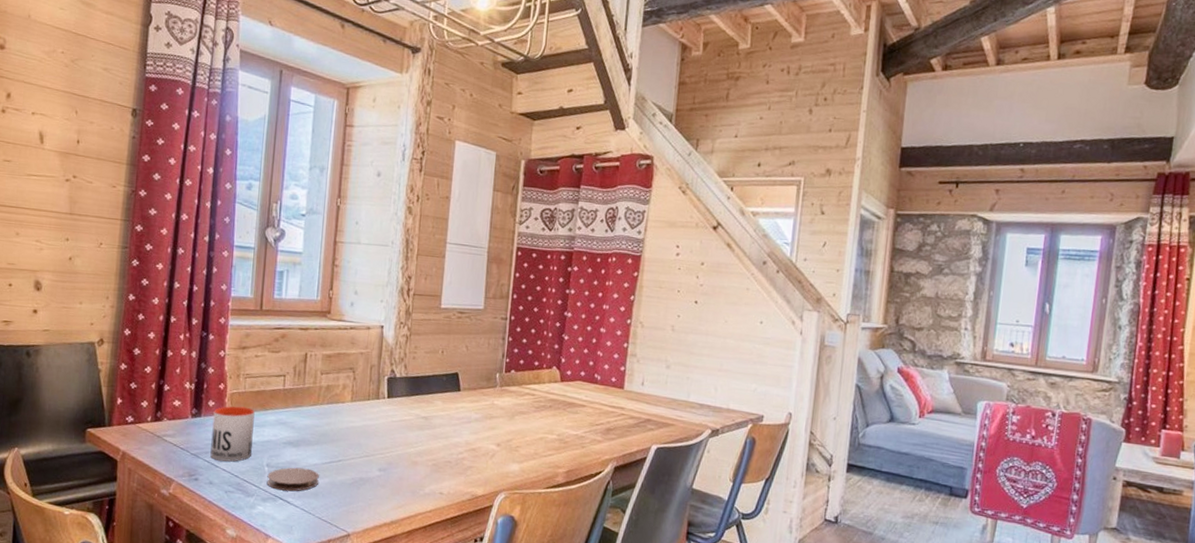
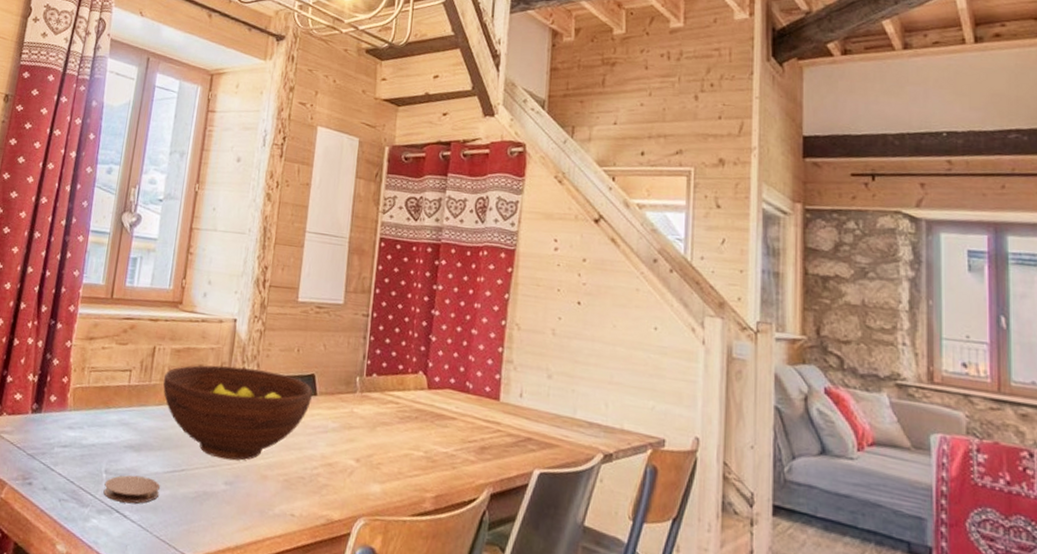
mug: present [210,406,255,462] -> none [47,402,97,466]
fruit bowl: none [316,368,456,450] -> present [163,365,313,461]

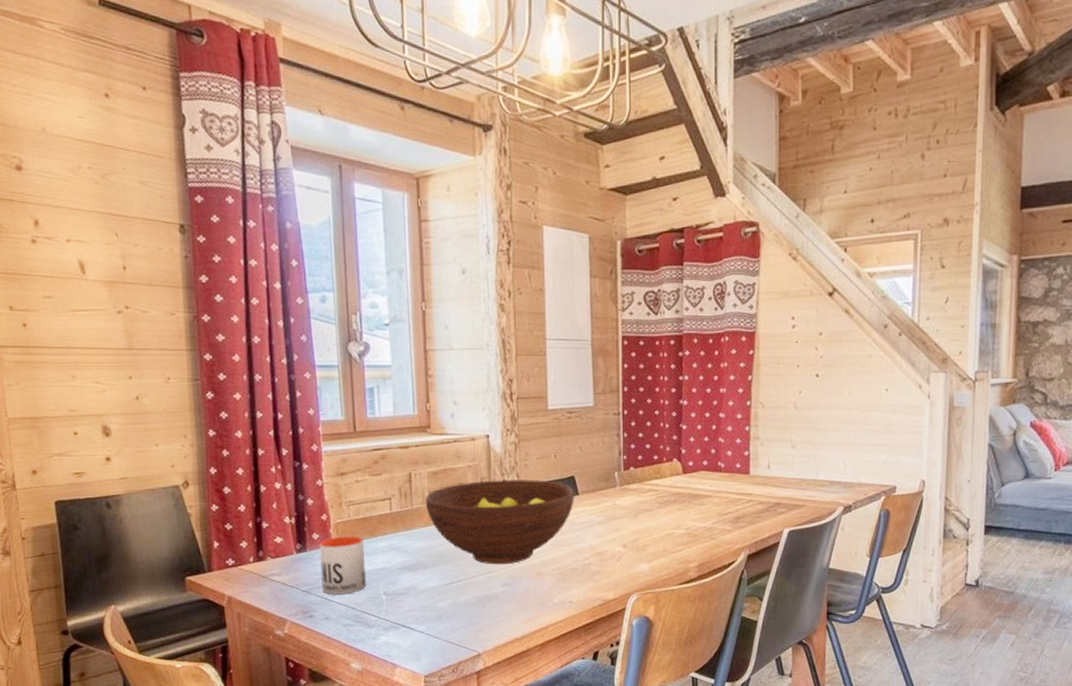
mug: none [47,402,97,466] -> present [319,536,366,594]
coaster: present [103,475,160,504] -> none [386,592,441,618]

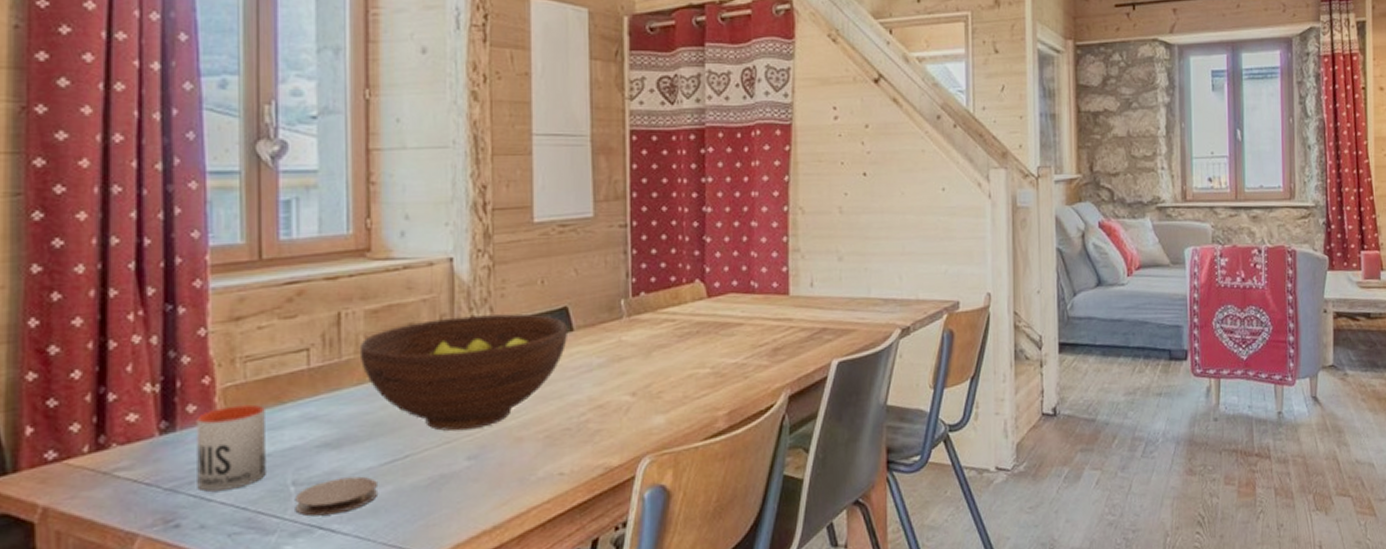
coaster: none [386,592,441,618] -> present [295,476,377,517]

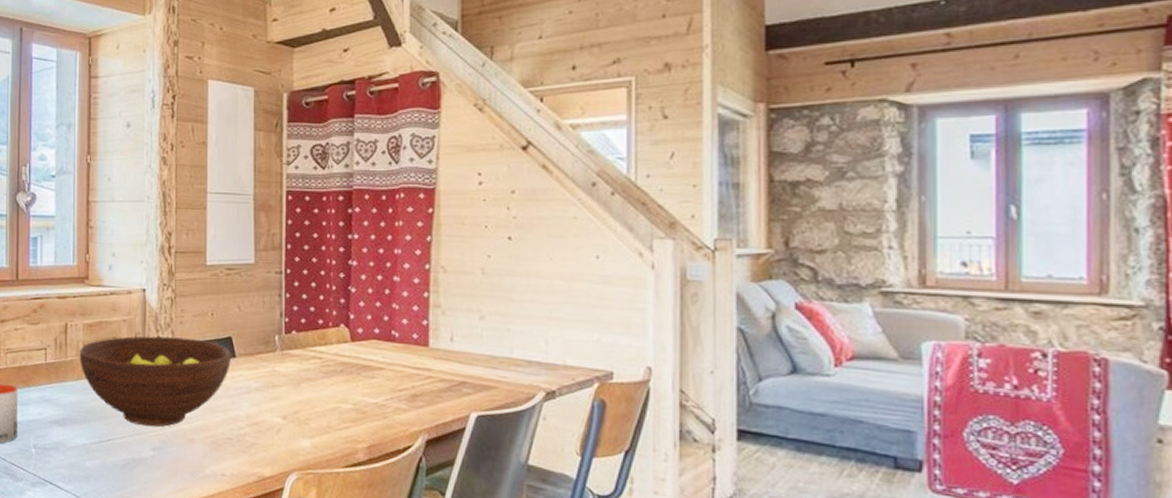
coaster: present [295,476,377,517] -> none [35,448,89,475]

